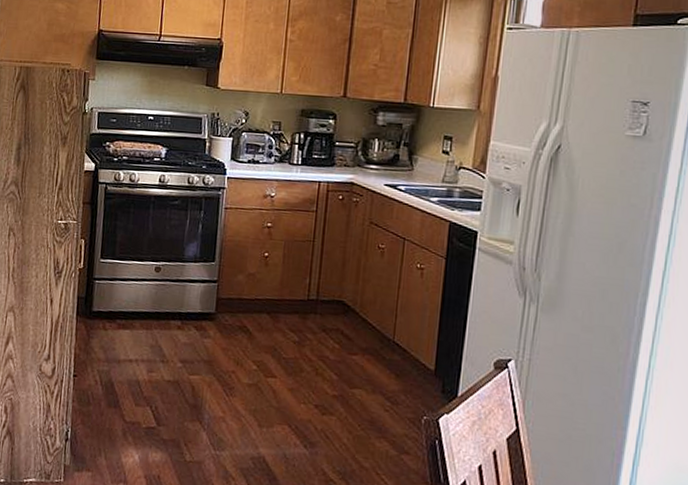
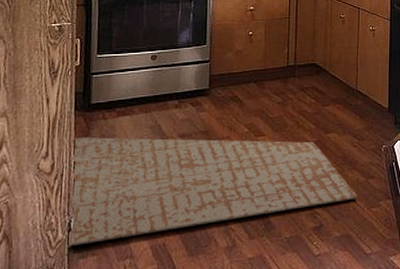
rug: none [62,345,386,475] -> present [66,136,358,247]

